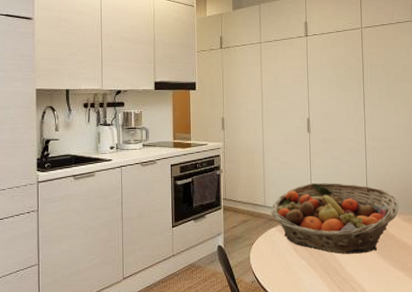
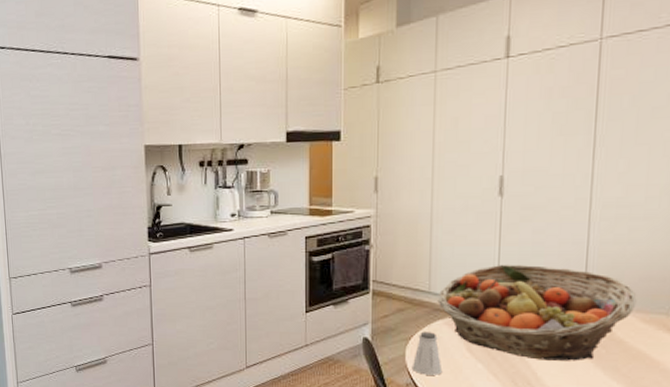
saltshaker: none [255,237,278,273] -> present [411,331,443,375]

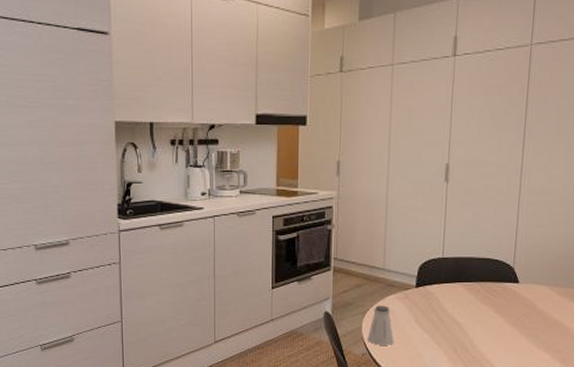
fruit basket: present [437,264,637,361] -> none [391,243,555,330]

